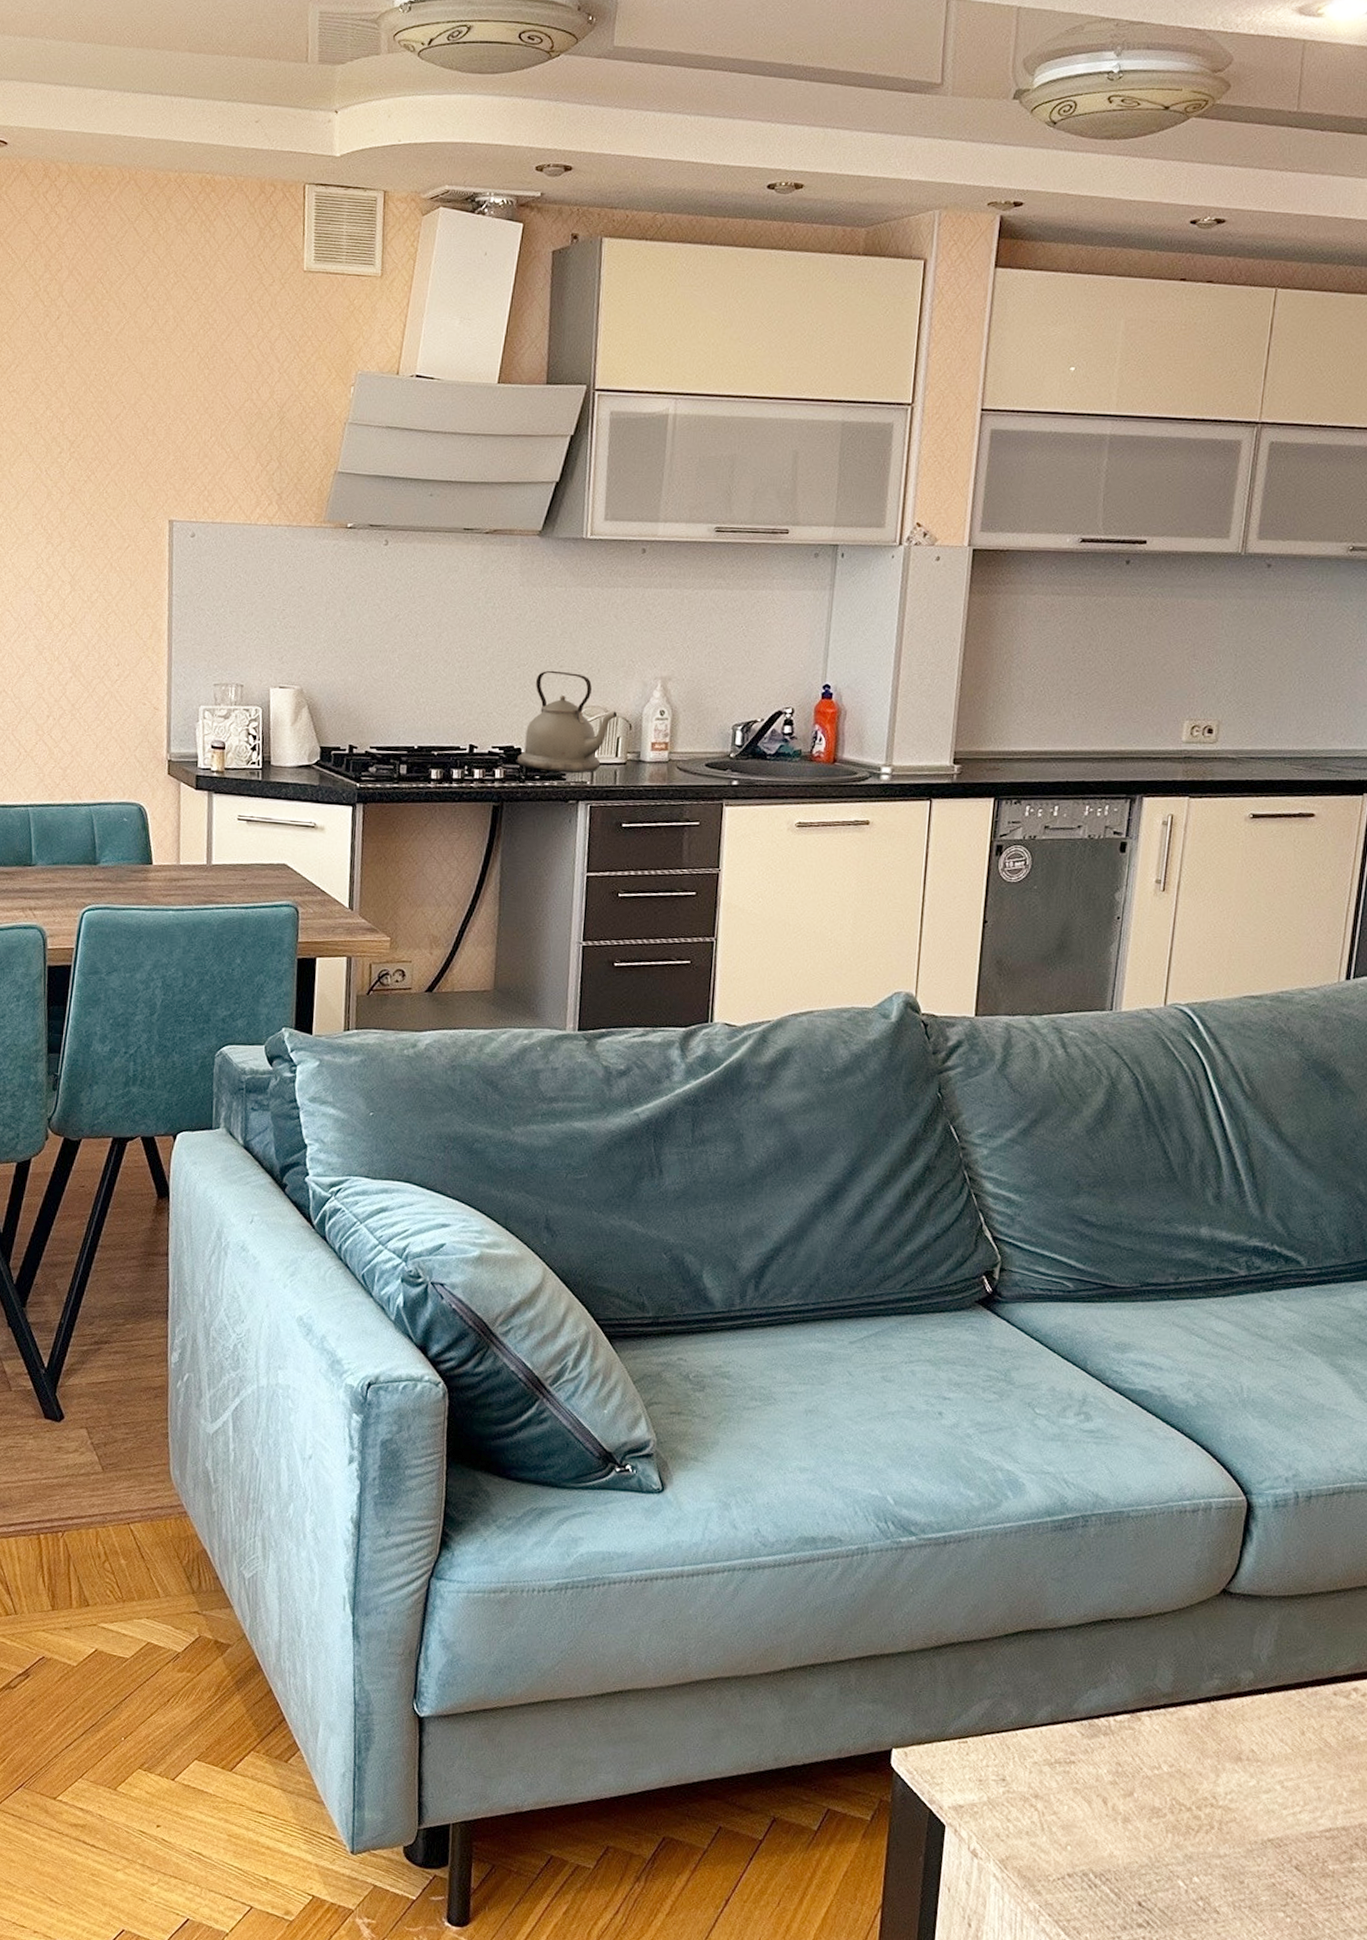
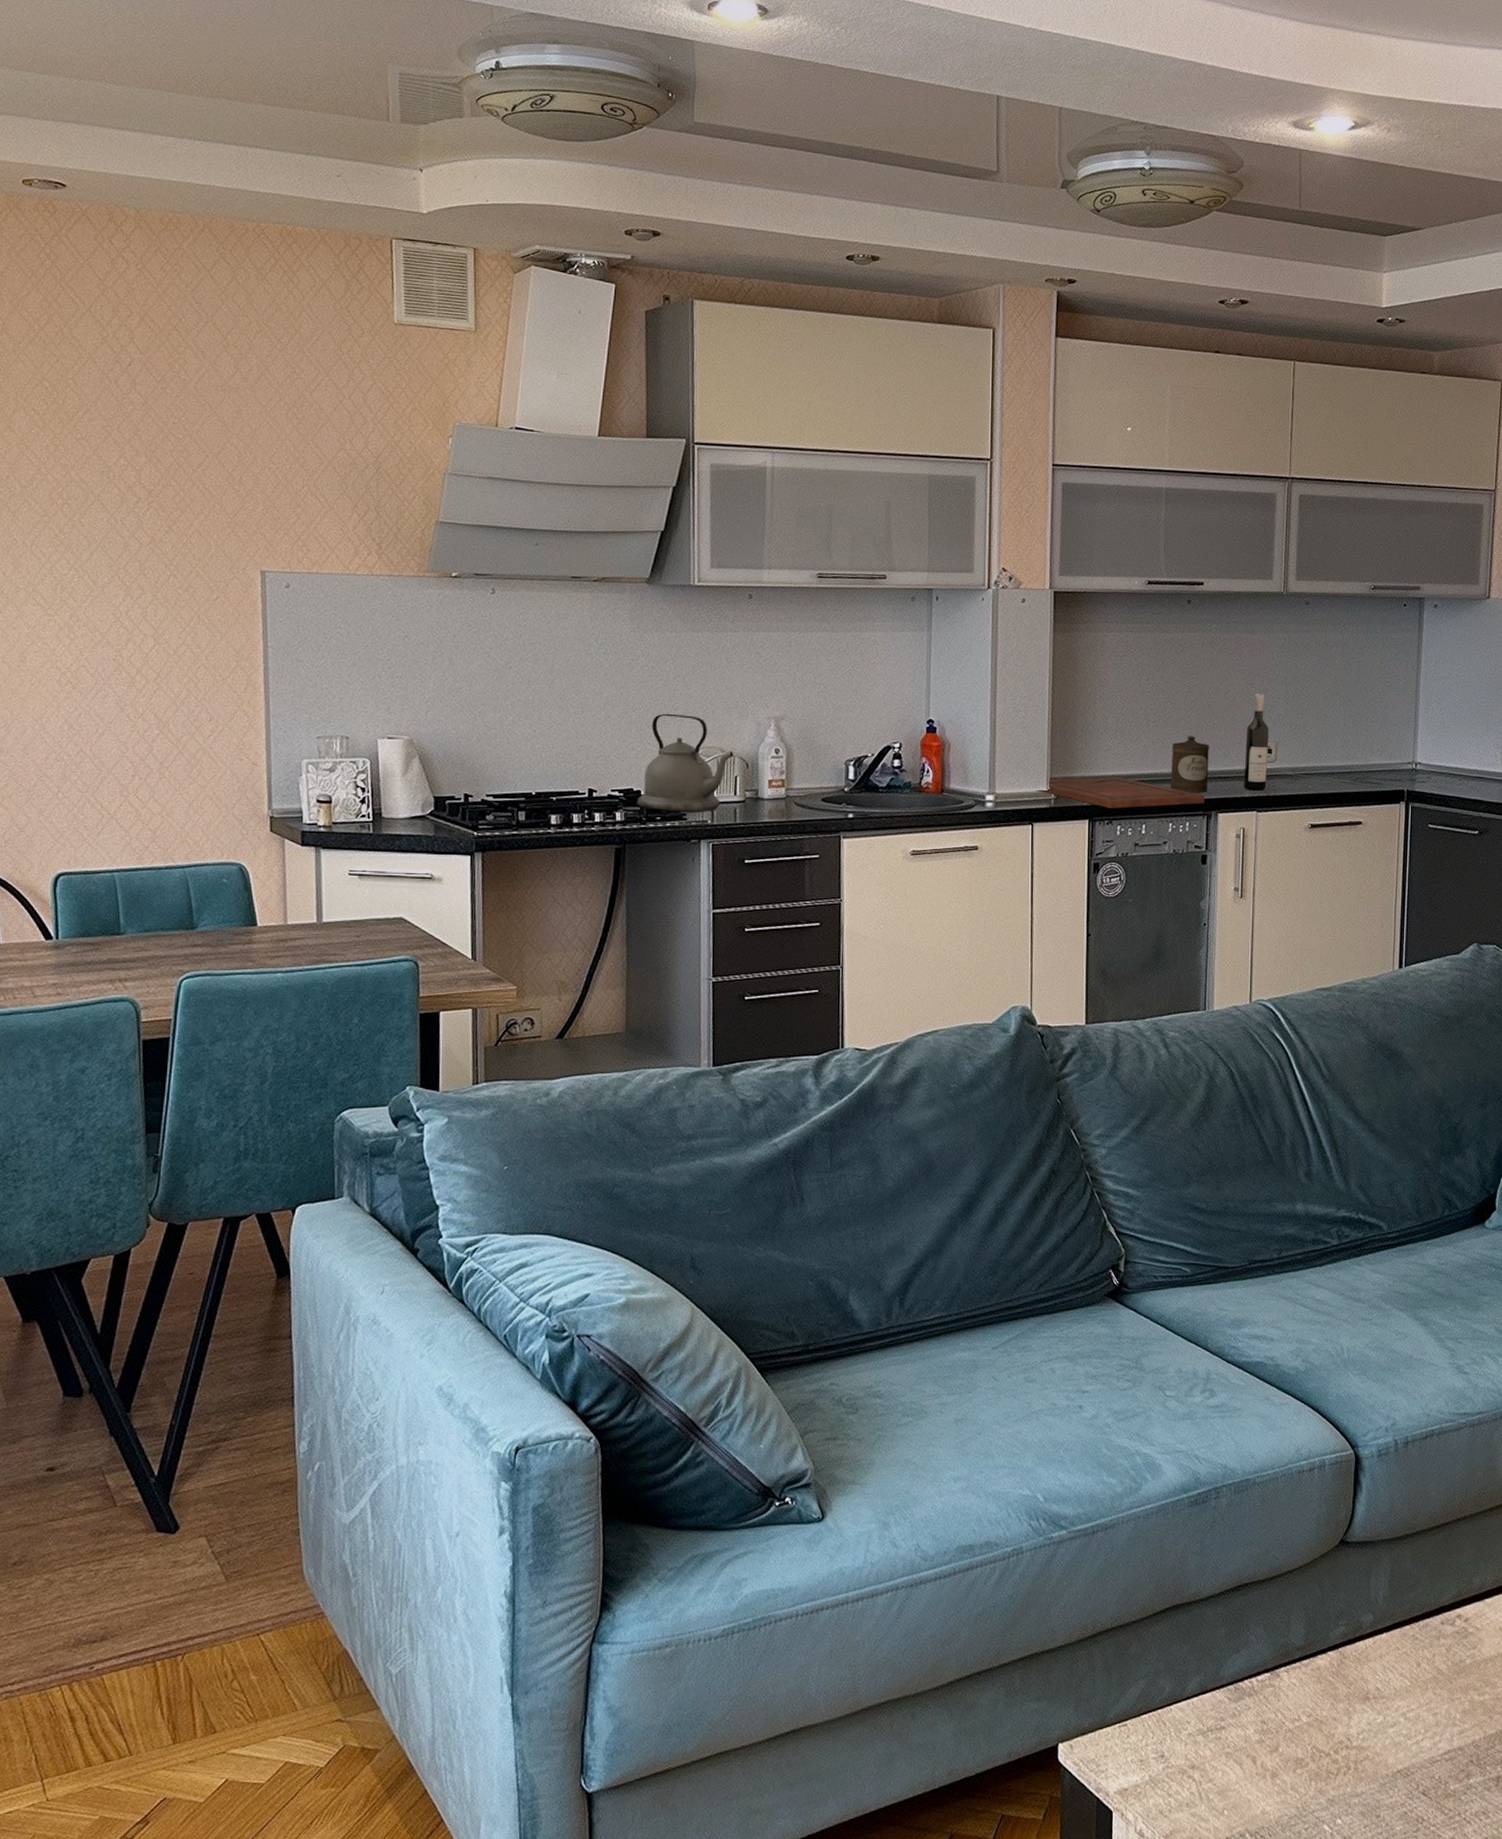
cutting board: none [936,752,1130,788] -> present [1035,776,1205,809]
canister: none [1090,711,1139,775] -> present [1170,736,1209,793]
bottle: none [1176,665,1212,775] -> present [1244,692,1269,791]

